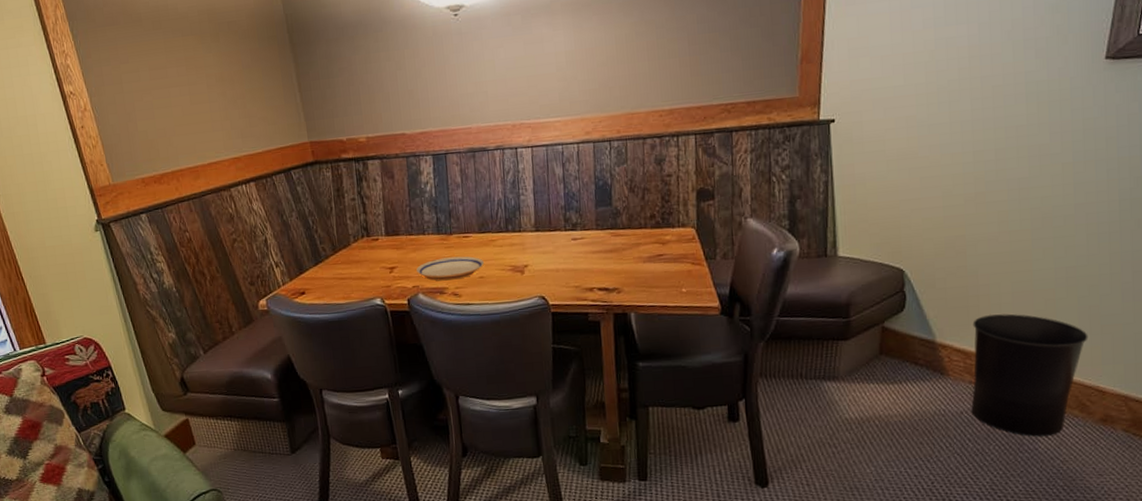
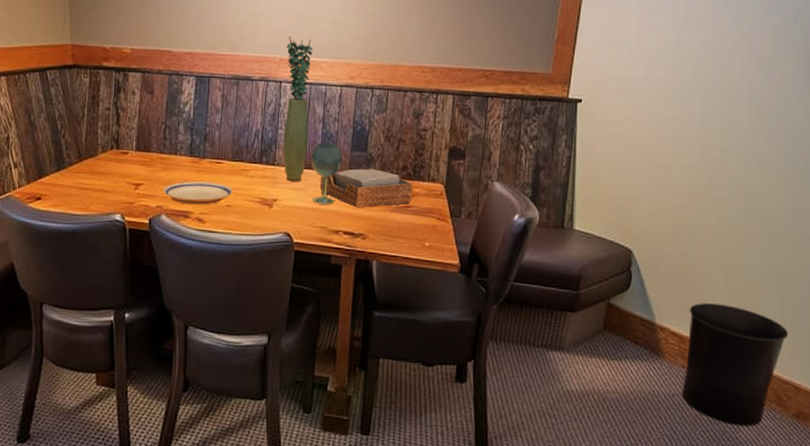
vase: none [517,100,552,246] -> present [283,37,313,182]
wine glass: none [556,202,587,265] -> present [310,142,341,205]
napkin holder: none [568,222,664,263] -> present [319,168,413,208]

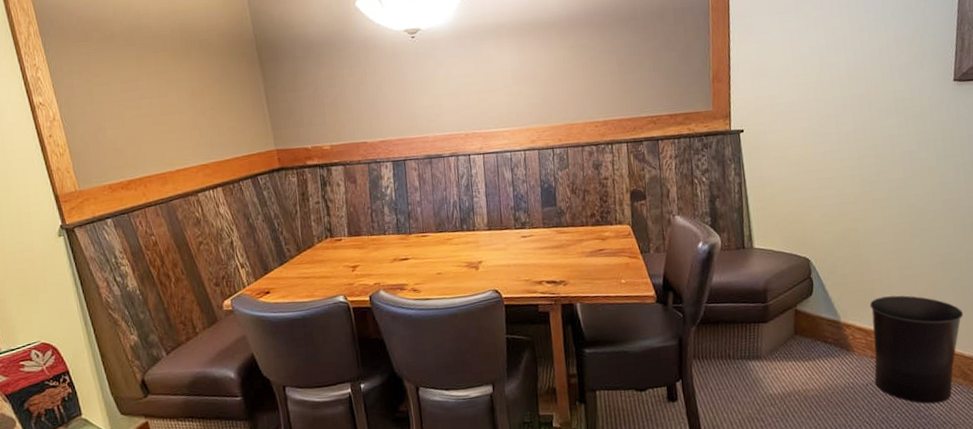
plate: present [163,181,234,205] -> none [378,254,442,278]
vase: present [283,37,313,182] -> none [469,112,503,243]
wine glass: present [310,142,341,205] -> none [506,203,535,260]
napkin holder: present [319,168,413,208] -> none [518,220,604,258]

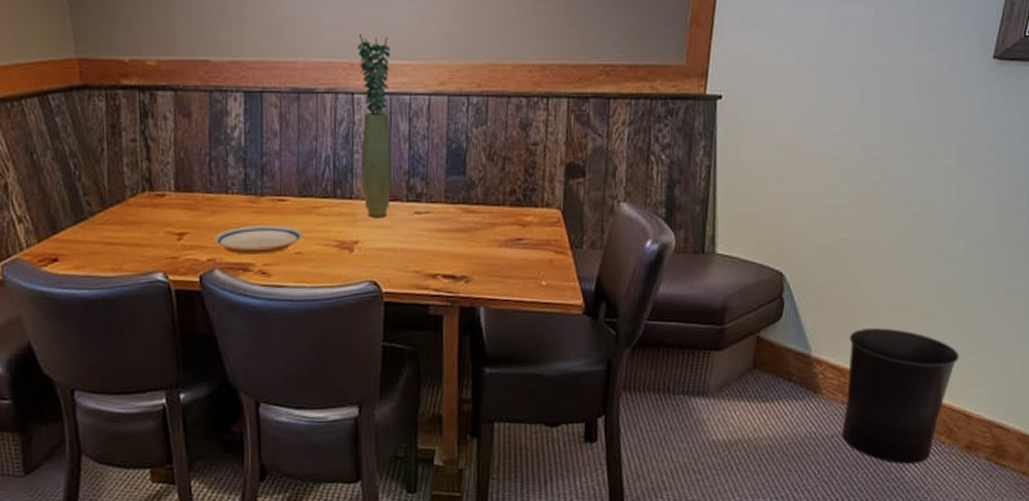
plate: none [378,254,442,278] -> present [214,224,304,255]
vase: none [469,112,503,243] -> present [357,34,393,218]

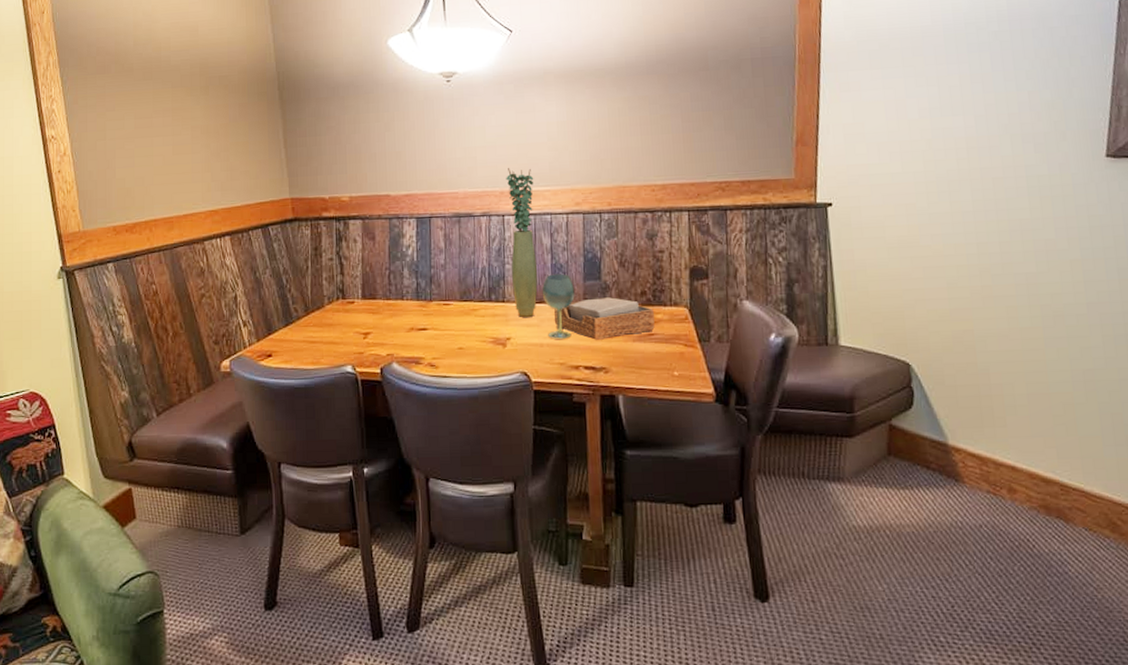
plate: present [214,224,304,255] -> none [392,324,465,350]
wine glass: none [396,167,435,245] -> present [542,273,575,340]
napkin holder: none [410,196,523,245] -> present [554,297,655,340]
waste bin: present [842,328,960,464] -> none [987,417,1113,558]

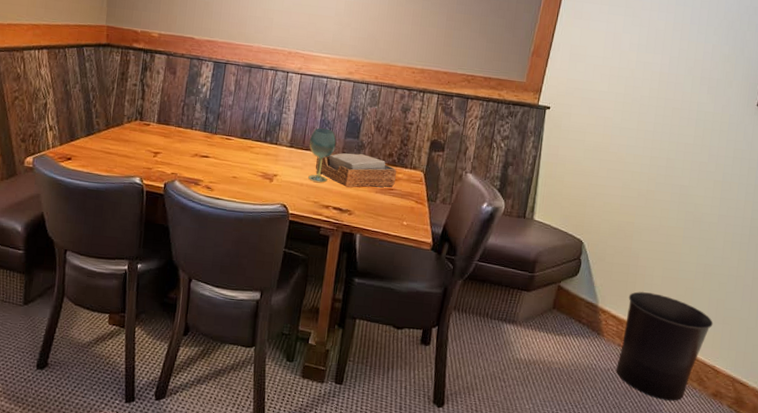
vase: present [506,168,538,318] -> none [285,33,319,161]
waste bin: none [987,417,1113,558] -> present [616,291,713,401]

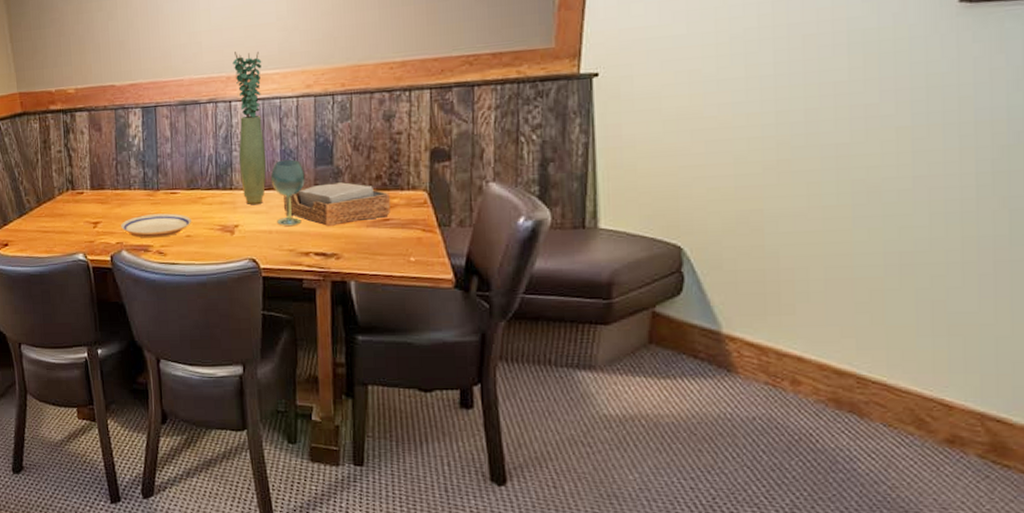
plate: none [178,153,240,175] -> present [121,213,192,238]
vase: none [285,33,319,161] -> present [232,51,267,205]
waste bin: present [616,291,713,401] -> none [767,304,930,455]

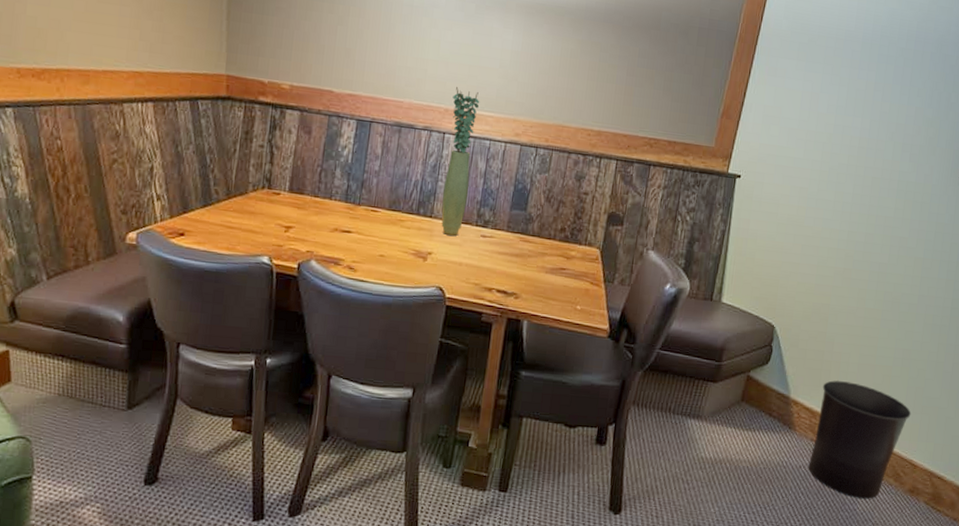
plate: present [121,213,192,238] -> none [314,227,388,253]
wine glass: present [270,159,305,227] -> none [468,198,501,262]
napkin holder: present [283,182,390,226] -> none [476,227,569,268]
waste bin: none [767,304,930,455] -> present [808,380,911,499]

